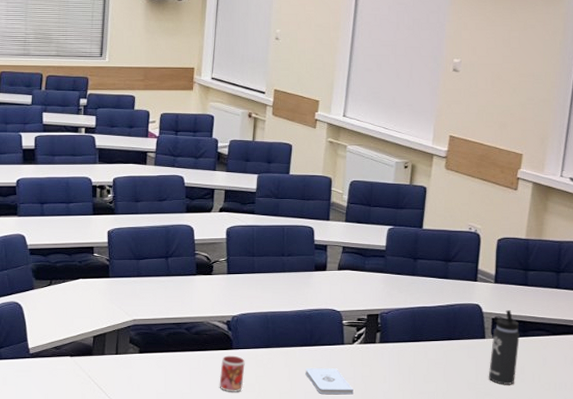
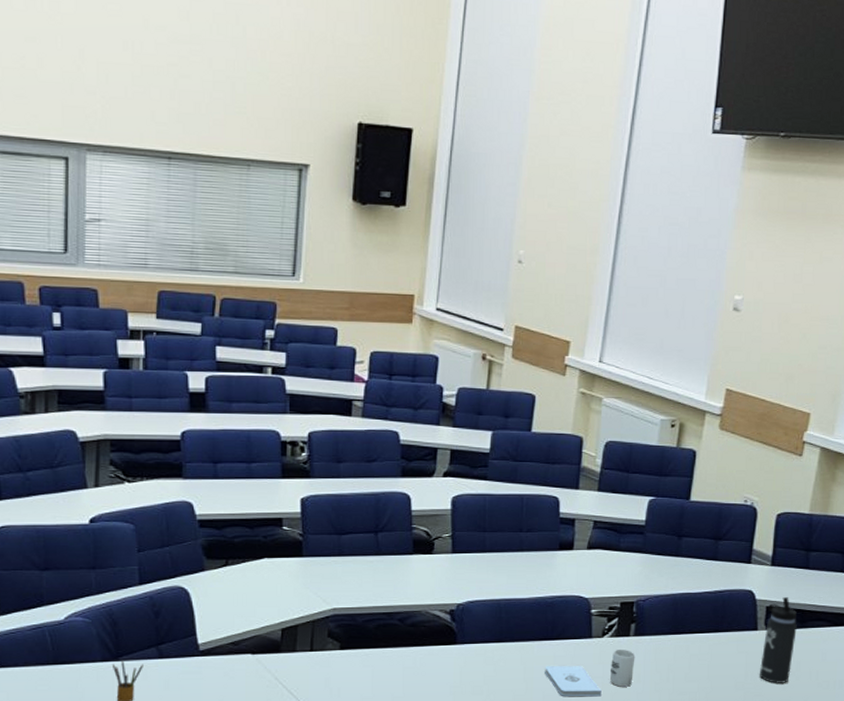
mug: present [219,355,245,392] -> none [439,651,472,696]
cup: none [360,355,381,386] -> present [609,650,635,687]

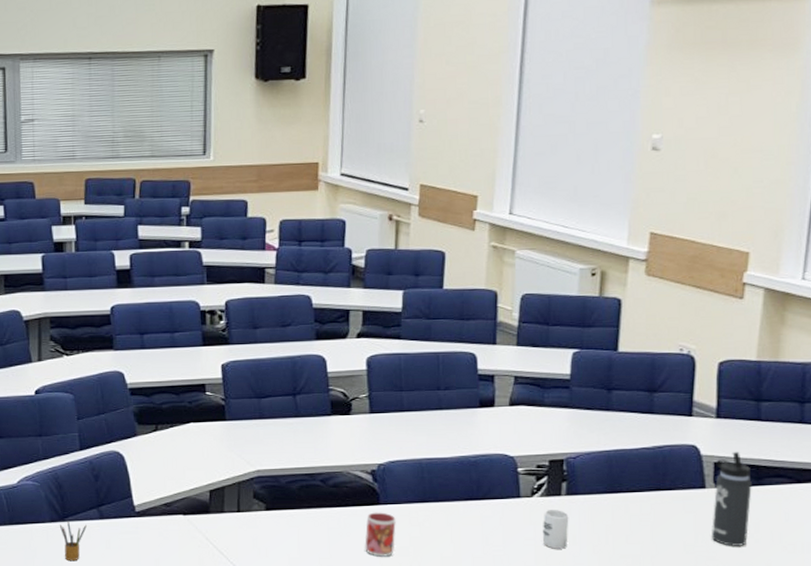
mug: none [439,651,472,696] -> present [365,512,396,557]
notepad: present [545,665,602,697] -> none [472,526,535,559]

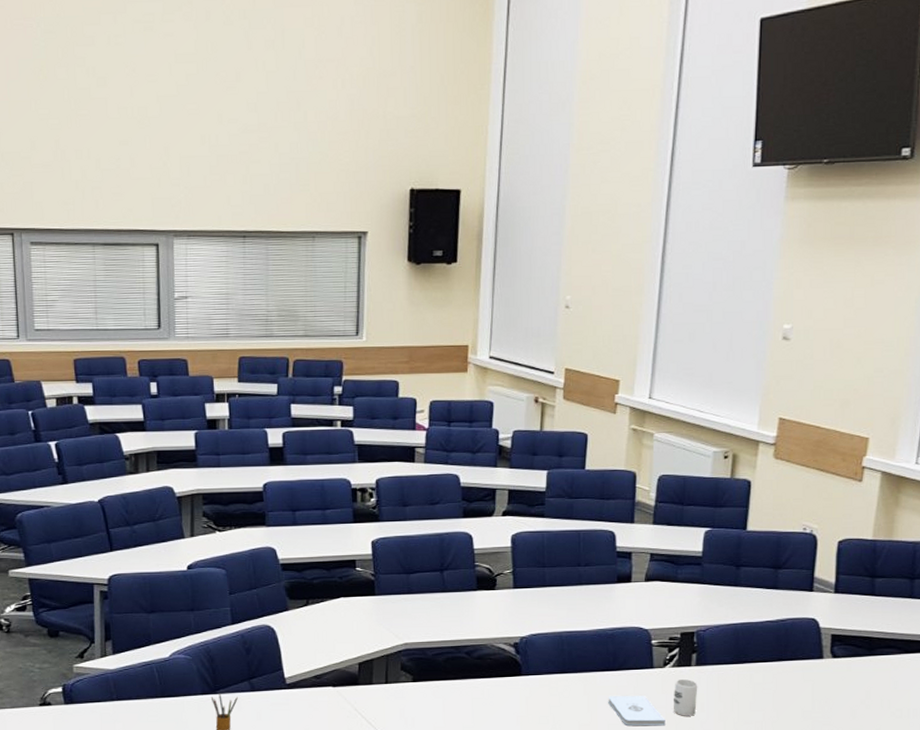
mug: present [365,512,396,557] -> none [507,683,537,725]
notepad: none [472,526,535,559] -> present [608,695,665,726]
thermos bottle: present [712,452,752,546] -> none [828,625,865,712]

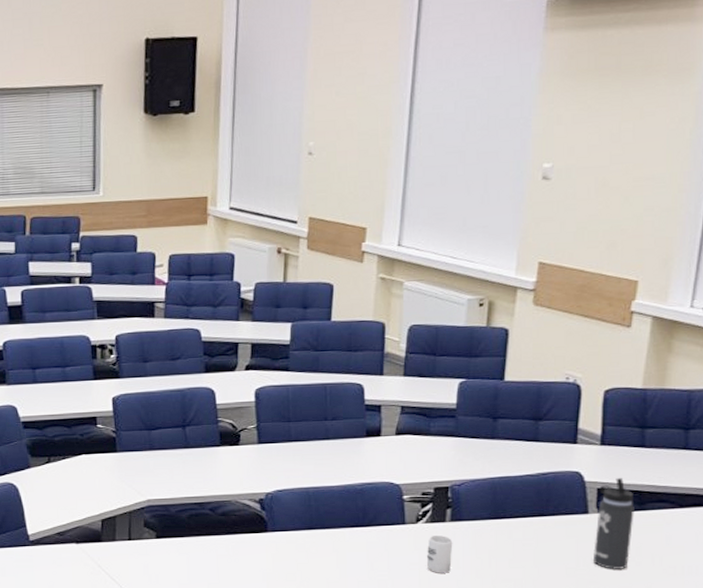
notepad: present [608,695,665,726] -> none [358,552,419,584]
thermos bottle: none [828,625,865,712] -> present [594,478,634,569]

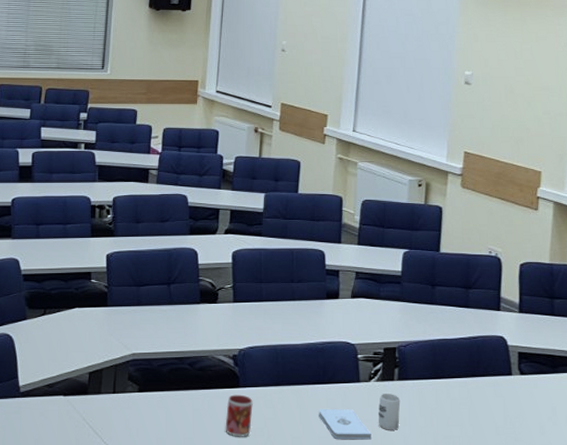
mug: none [253,539,283,582] -> present [225,394,253,437]
notepad: none [358,552,419,584] -> present [319,408,371,440]
thermos bottle: present [594,478,634,569] -> none [518,343,549,428]

